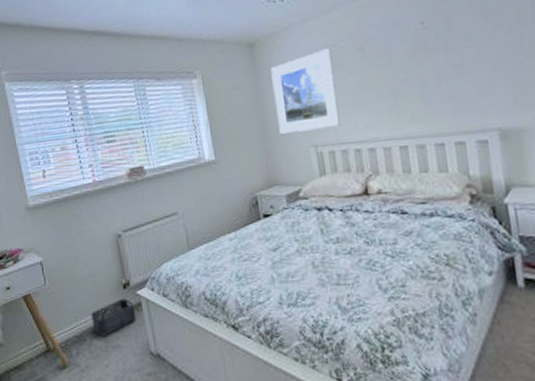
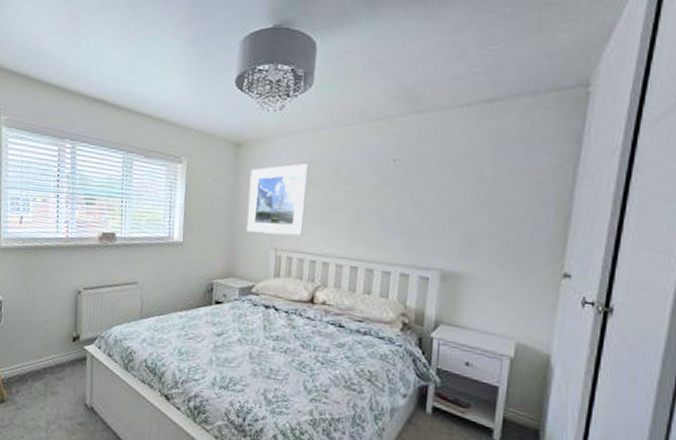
storage bin: present [91,298,137,336] -> none [36,349,80,381]

